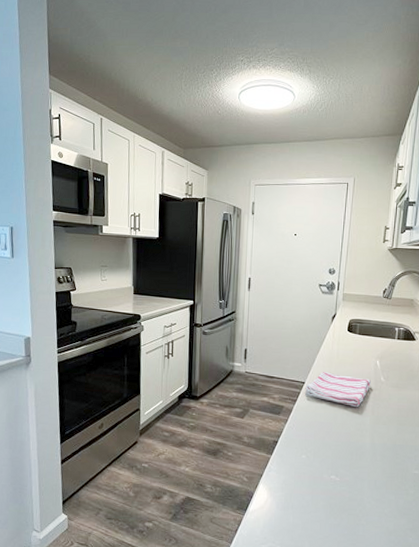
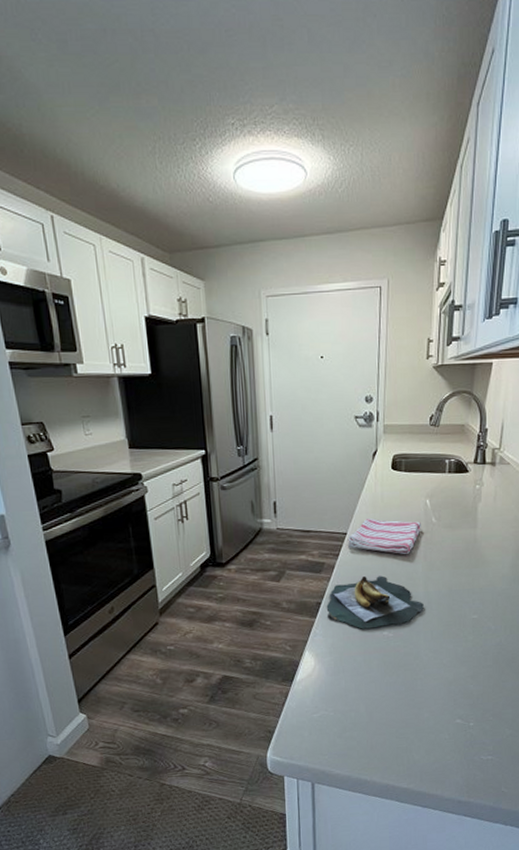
banana bunch: none [282,422,369,471] -> present [326,575,424,629]

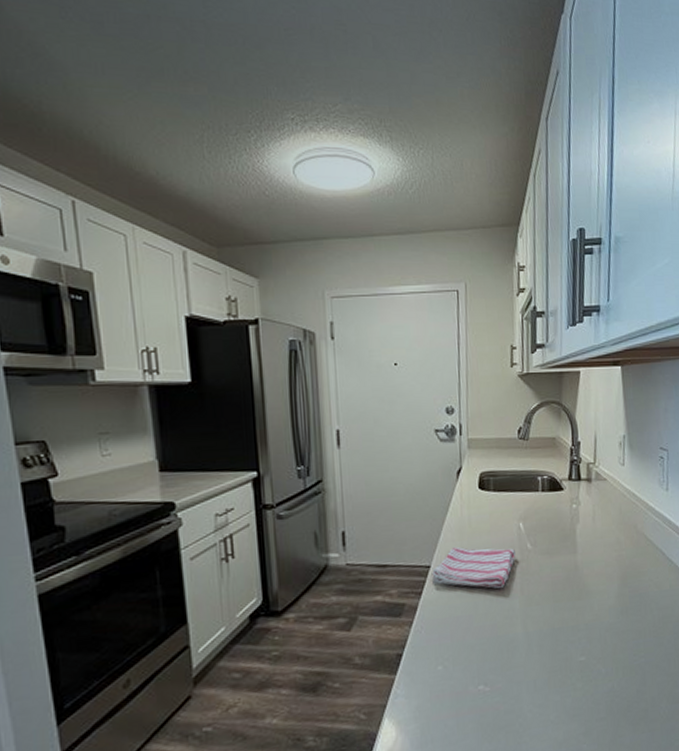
banana bunch: present [326,575,424,629] -> none [408,615,524,684]

